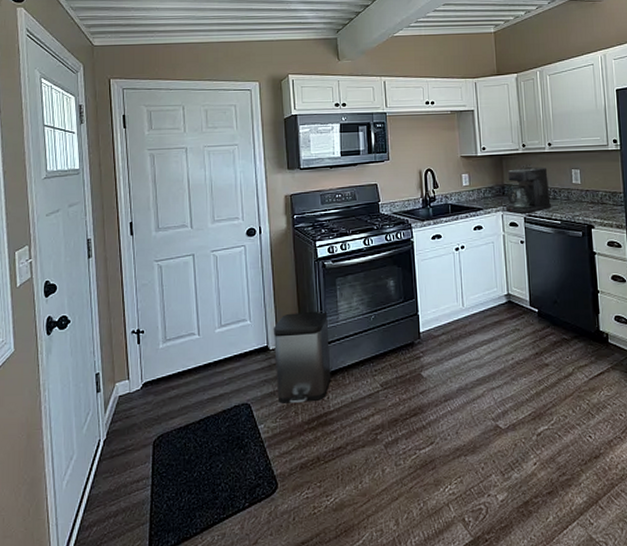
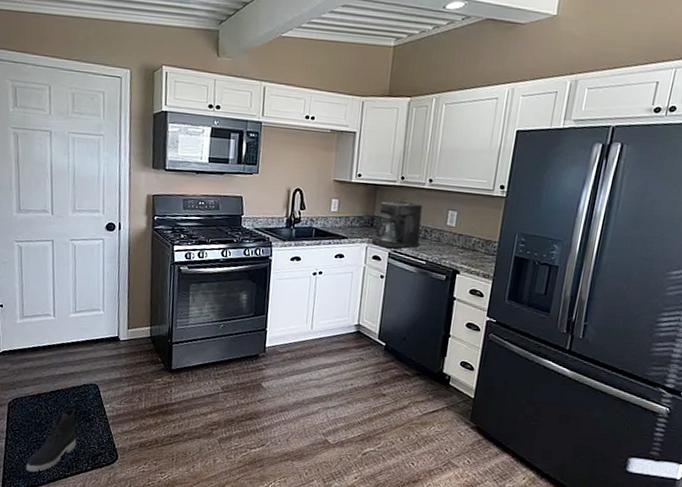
boot: none [175,436,231,522] -> present [26,408,77,472]
pedal bin: present [273,310,331,404] -> none [124,310,178,393]

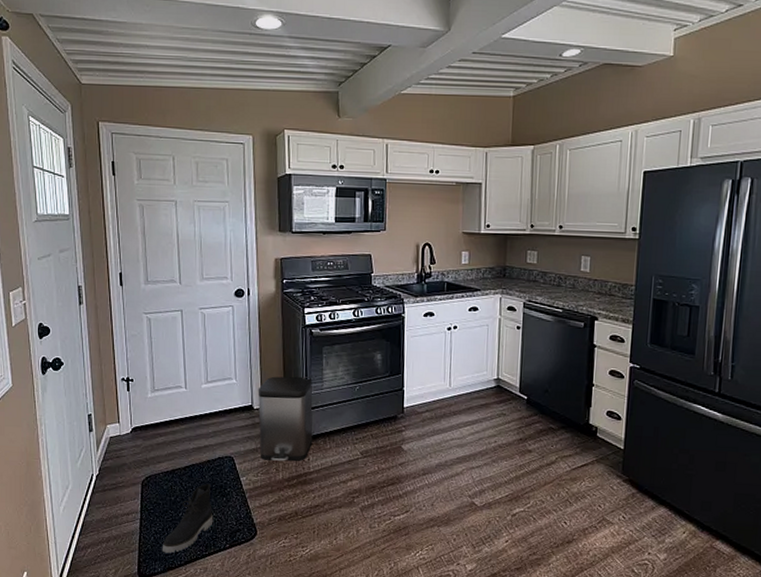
pedal bin: none [124,310,178,393] -> present [258,376,313,461]
coffee maker: present [371,201,423,249] -> none [504,249,555,299]

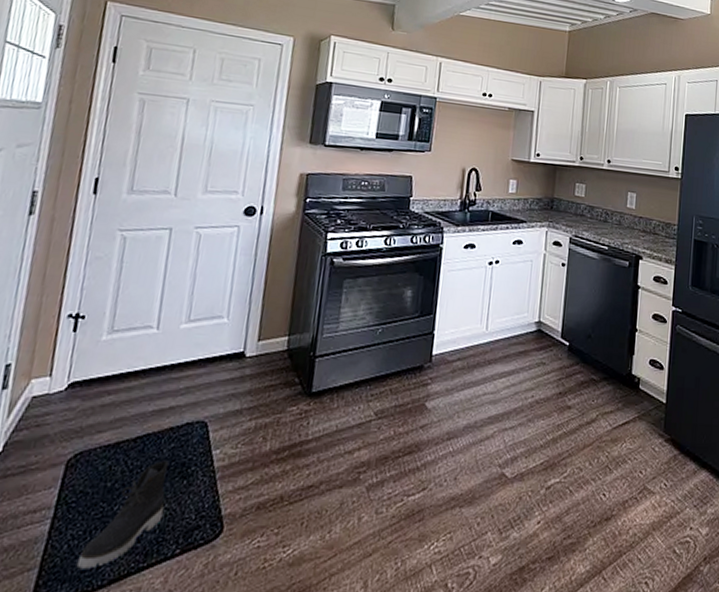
pedal bin: present [258,376,313,461] -> none [244,314,326,427]

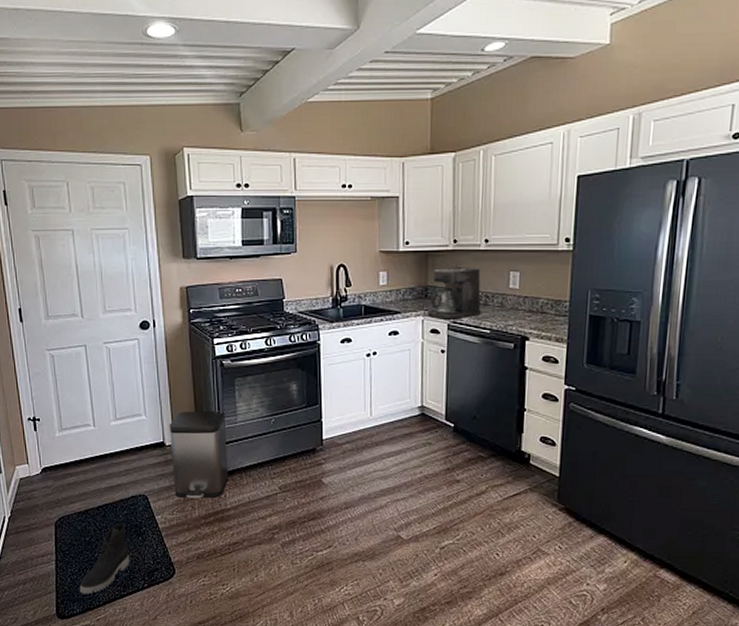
pedal bin: none [244,314,326,427] -> present [169,410,229,498]
coffee maker: none [551,182,603,234] -> present [427,267,482,320]

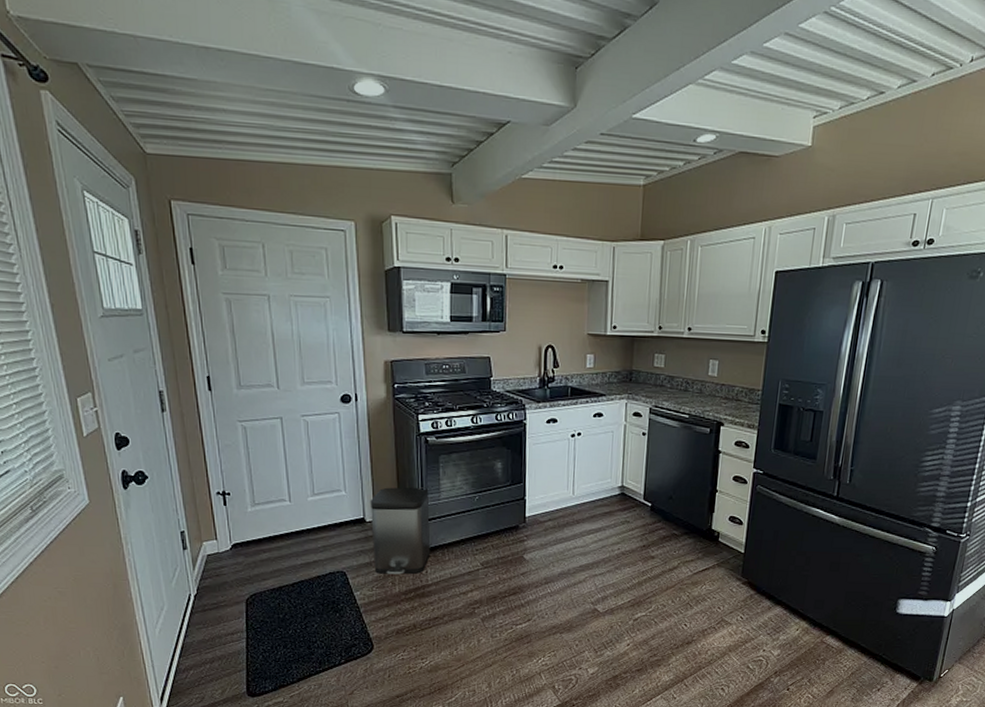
boot: present [79,523,130,594] -> none [272,599,327,671]
coffee maker: present [427,267,482,320] -> none [630,353,683,404]

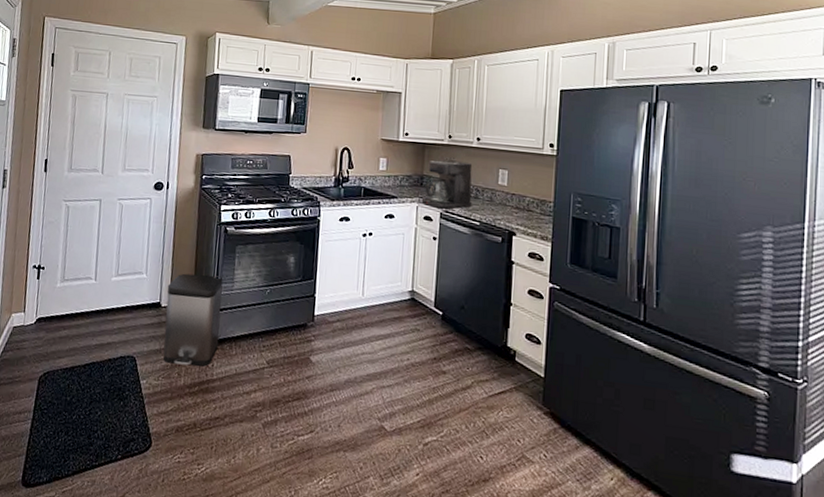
coffee maker: none [630,353,683,404] -> present [421,160,473,209]

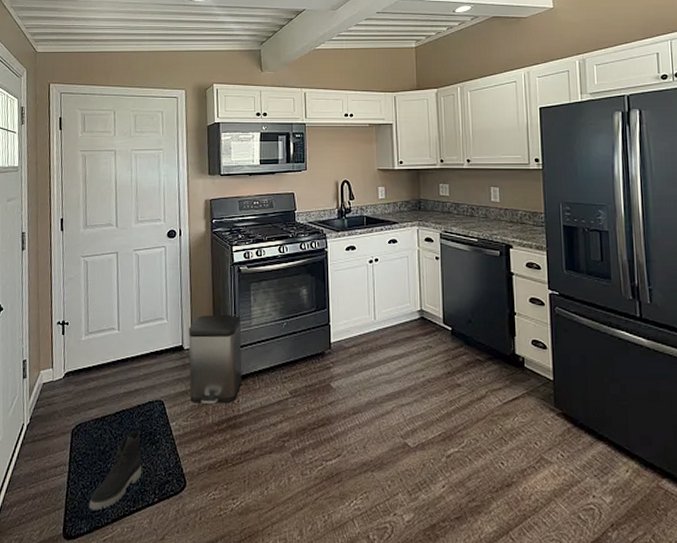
boot: none [50,384,109,461] -> present [89,430,142,511]
coffee maker: present [421,160,473,209] -> none [421,183,469,229]

